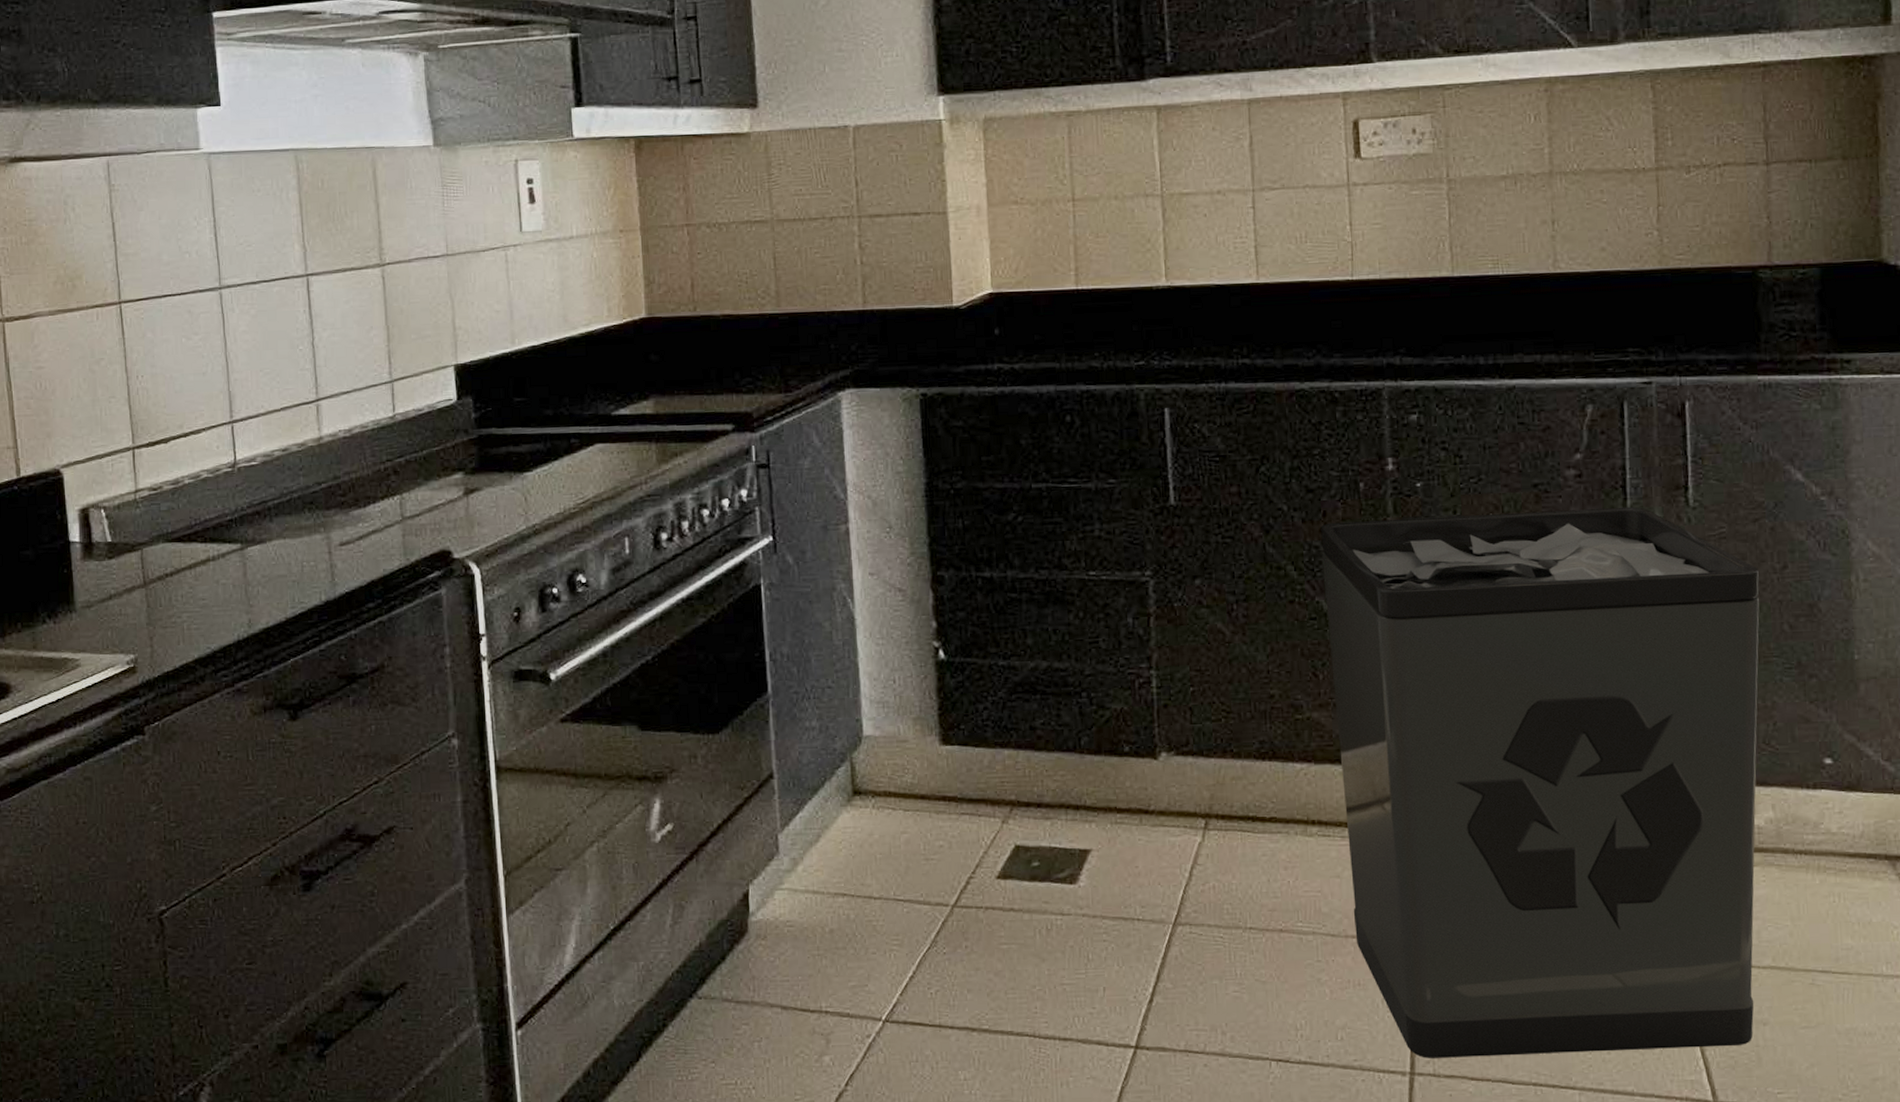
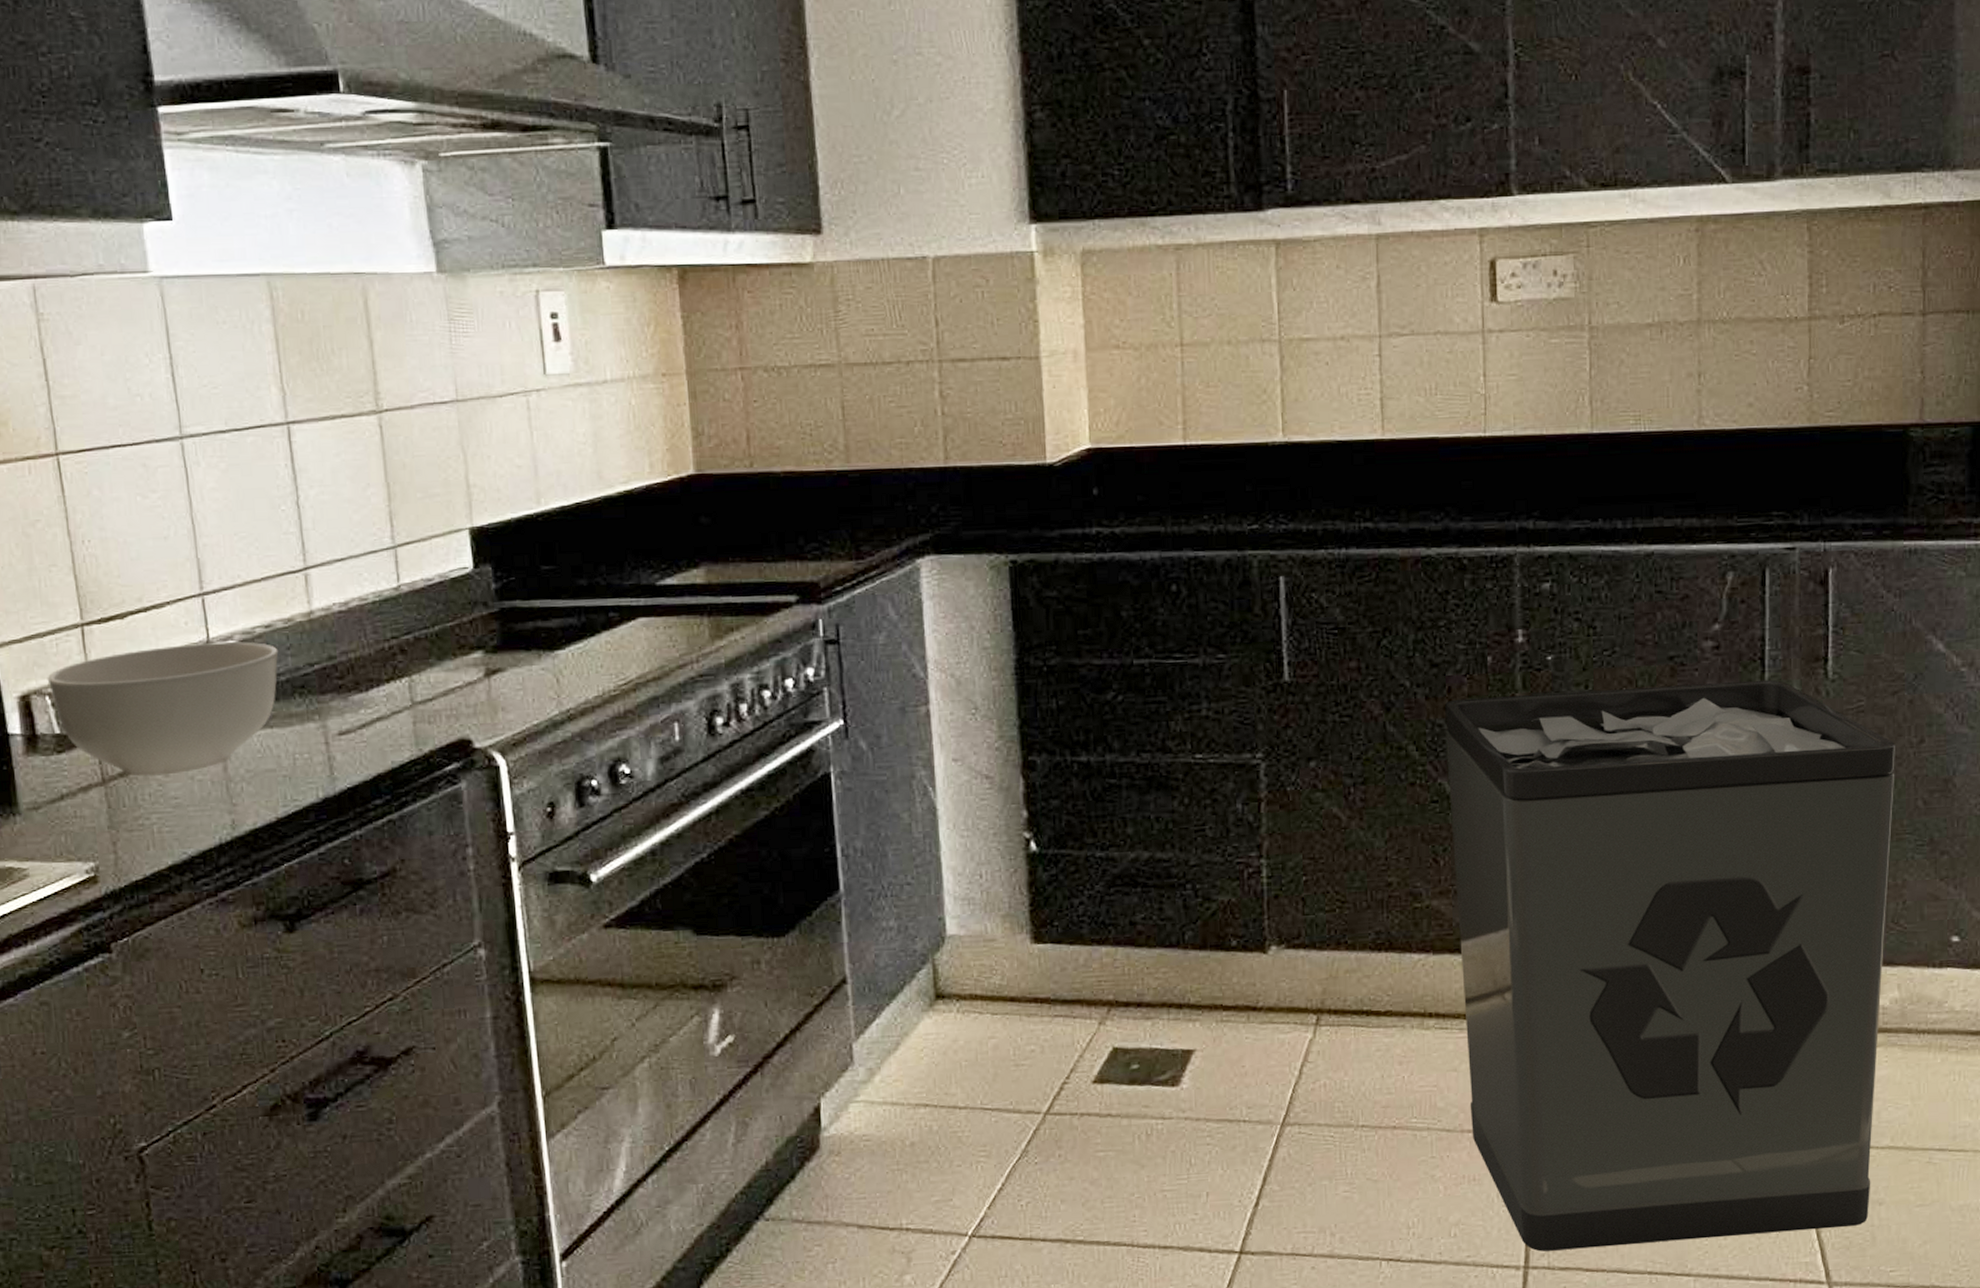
bowl: none [103,463,293,580] -> present [47,642,279,777]

